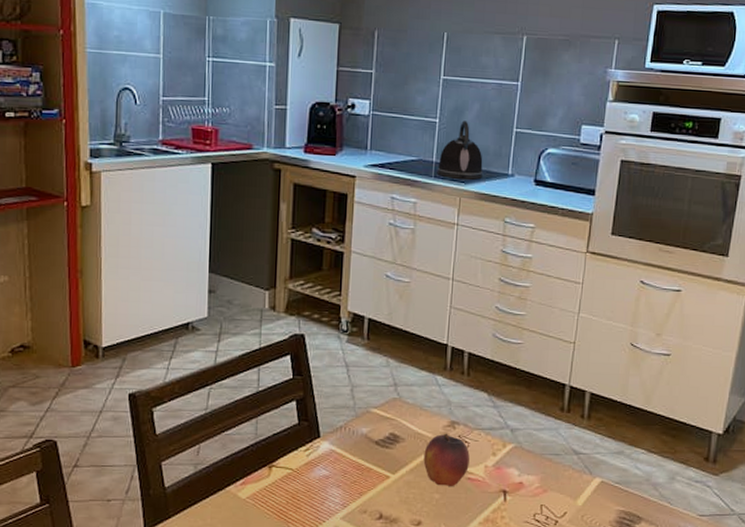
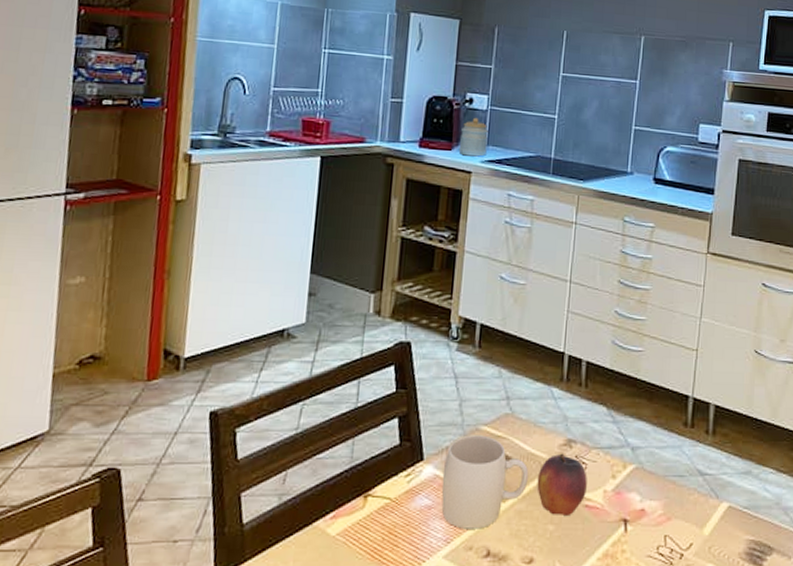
mug: none [337,416,416,496] -> present [441,435,529,529]
jar: none [342,122,371,162] -> present [458,117,488,157]
kettle: present [437,120,484,180] -> none [555,117,603,177]

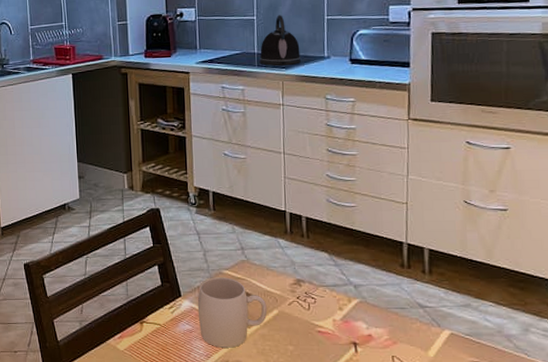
jar: present [458,117,488,157] -> none [176,27,200,60]
fruit: present [537,453,587,515] -> none [274,290,318,339]
kettle: none [555,117,603,177] -> present [259,15,302,66]

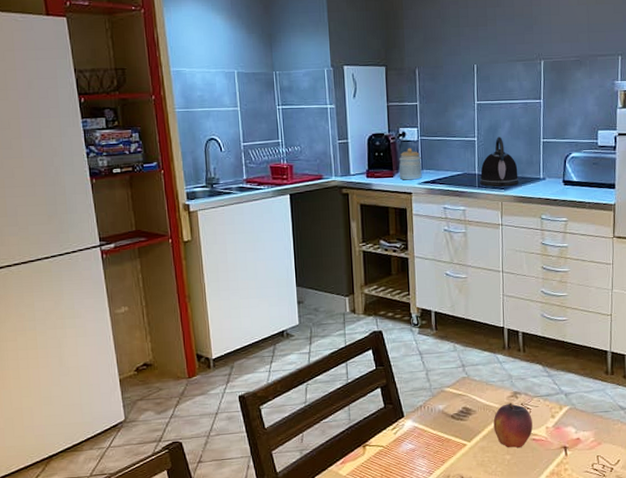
jar: none [176,27,200,60] -> present [398,147,422,180]
mug: present [197,277,267,348] -> none [420,395,487,464]
fruit: none [274,290,318,339] -> present [493,402,533,448]

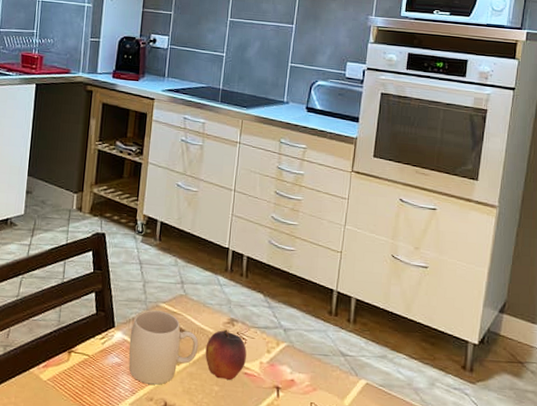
jar: present [398,147,422,180] -> none [144,54,168,87]
mug: none [420,395,487,464] -> present [128,310,199,385]
kettle: present [480,137,519,187] -> none [223,55,263,105]

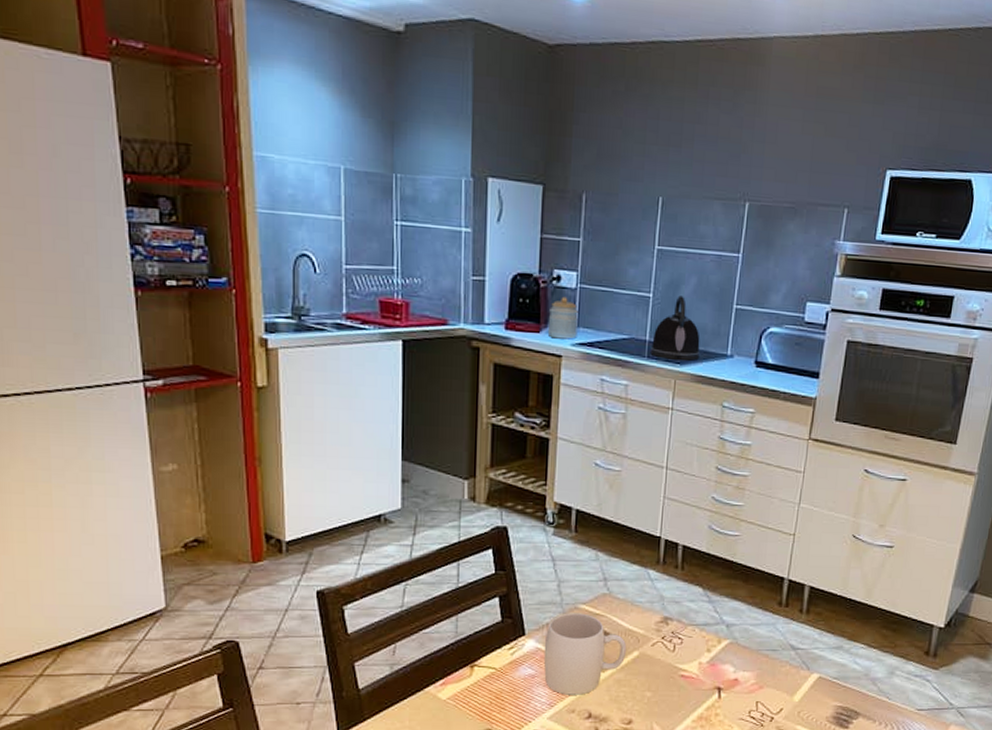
jar: none [144,54,168,87] -> present [547,296,578,340]
fruit: present [205,329,247,380] -> none [634,629,683,684]
kettle: none [223,55,263,105] -> present [650,295,701,361]

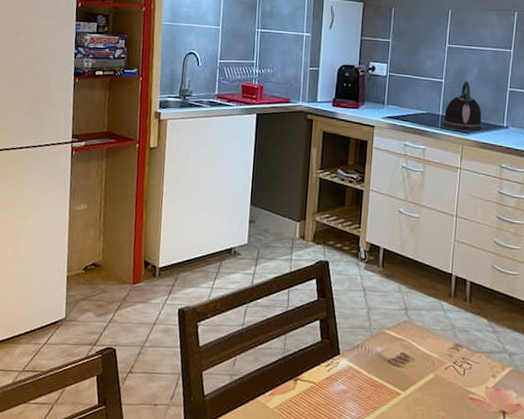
mug: present [543,613,627,695] -> none [354,336,424,411]
jar: present [547,296,578,340] -> none [364,82,388,114]

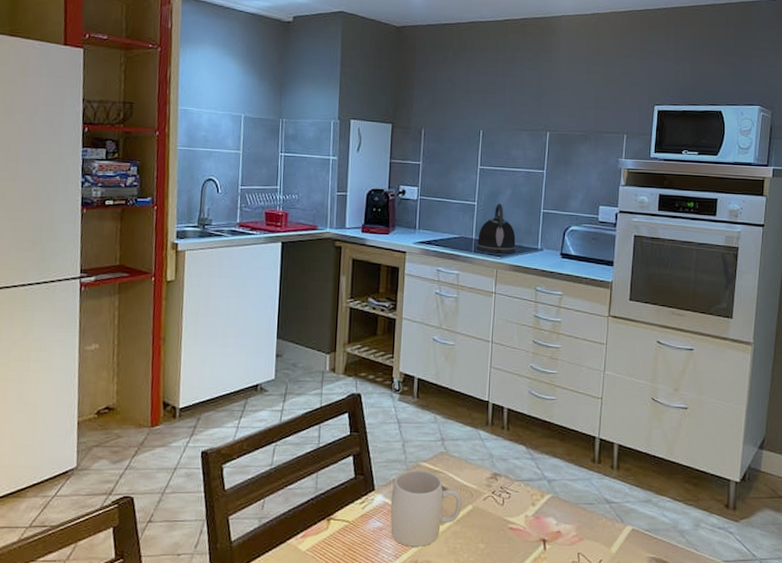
mug: none [354,336,424,411] -> present [390,470,462,547]

